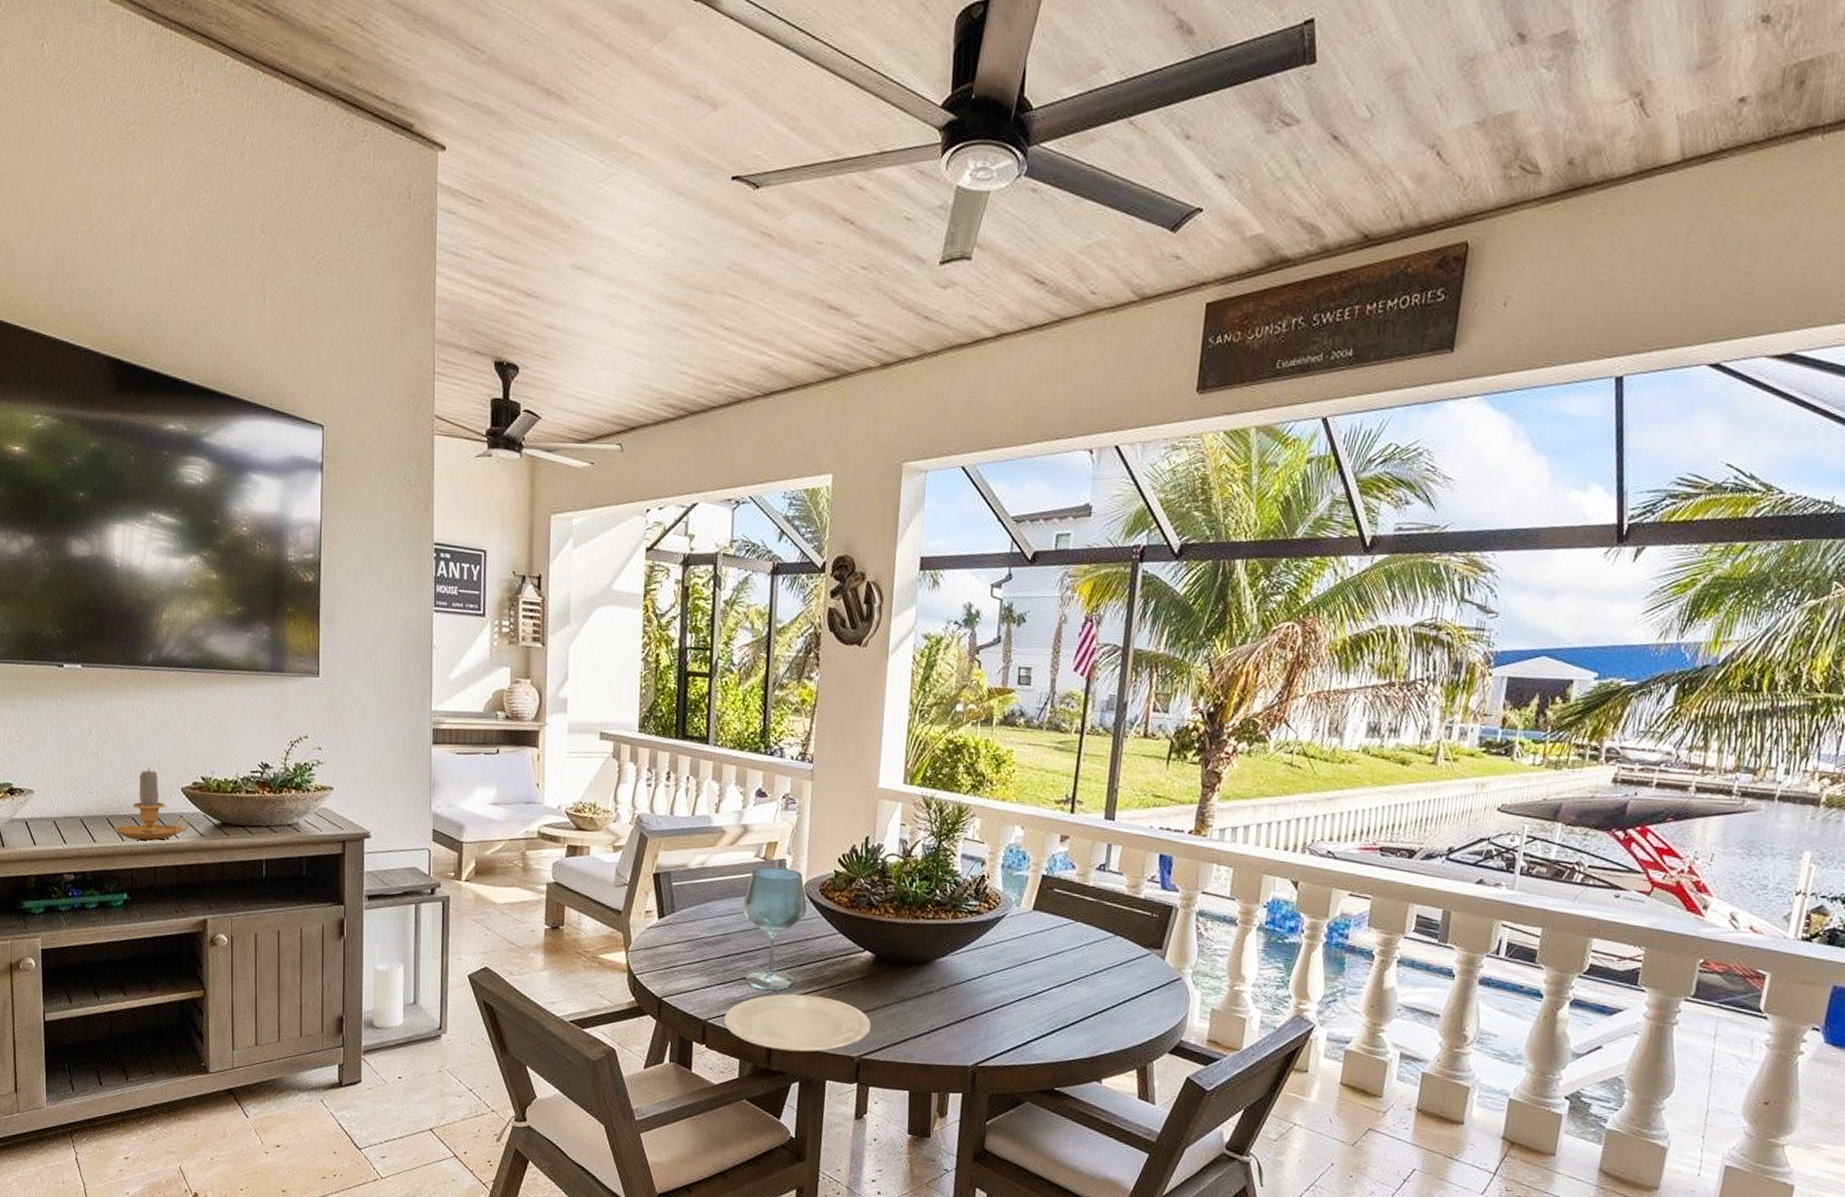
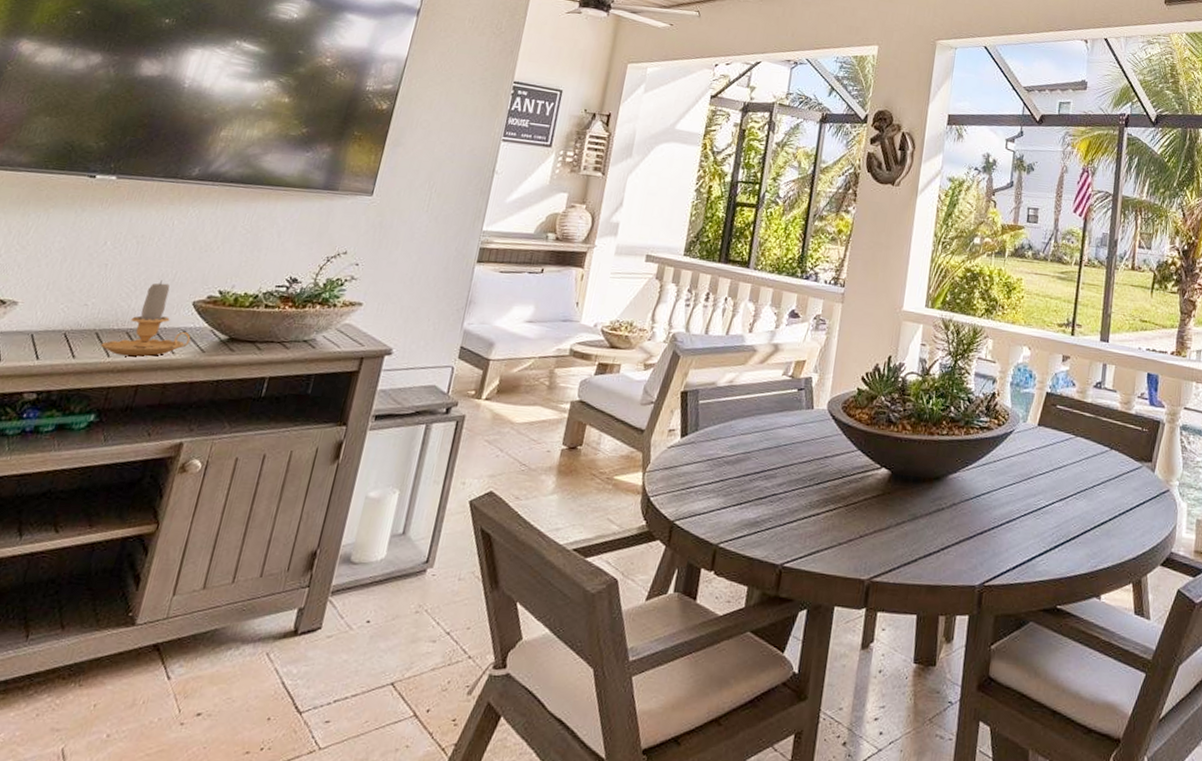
plate: present [724,993,871,1053] -> none [736,513,883,577]
wine glass: present [742,867,807,991] -> none [762,385,829,511]

